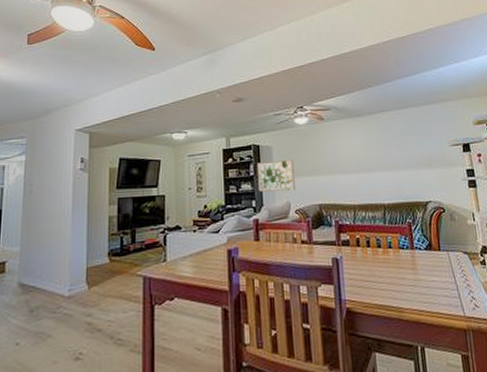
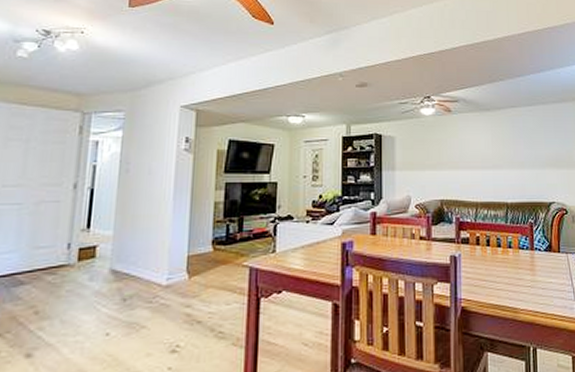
wall art: present [256,159,296,192] -> none [377,151,417,185]

